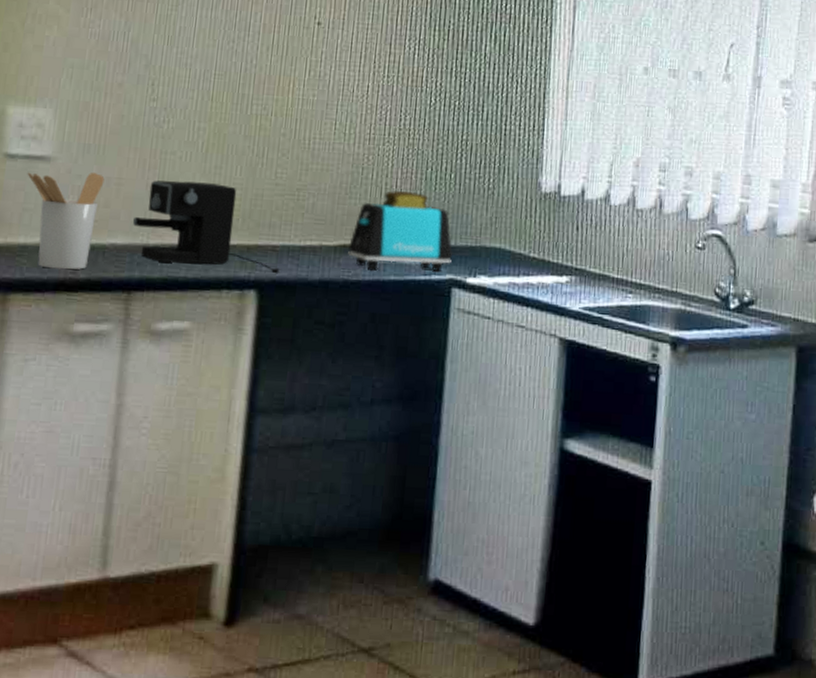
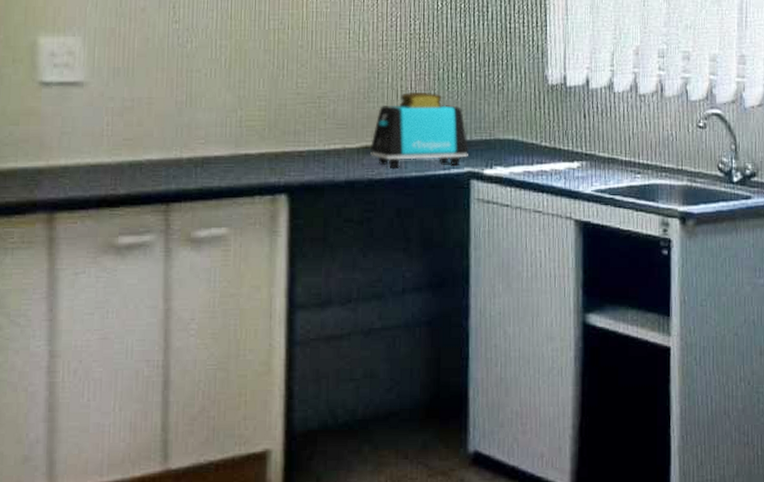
utensil holder: present [27,172,105,270] -> none [62,93,136,187]
coffee maker: present [132,180,282,274] -> none [165,96,310,178]

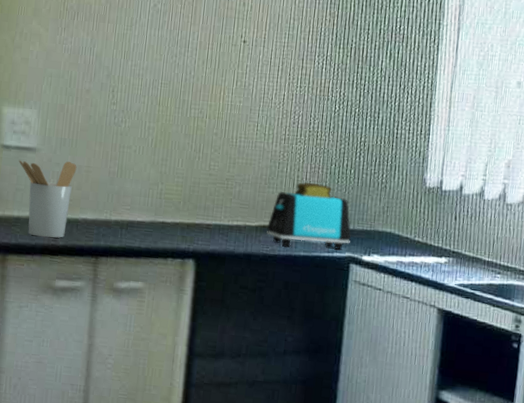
utensil holder: none [62,93,136,187] -> present [18,160,77,238]

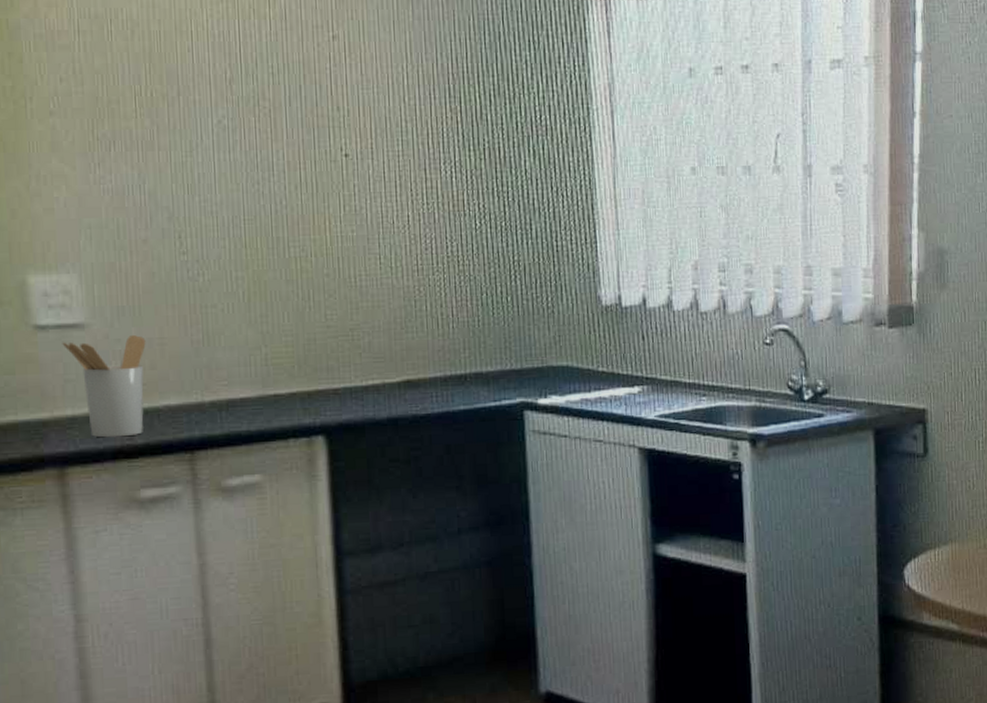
toaster: present [266,182,351,251] -> none [411,318,520,401]

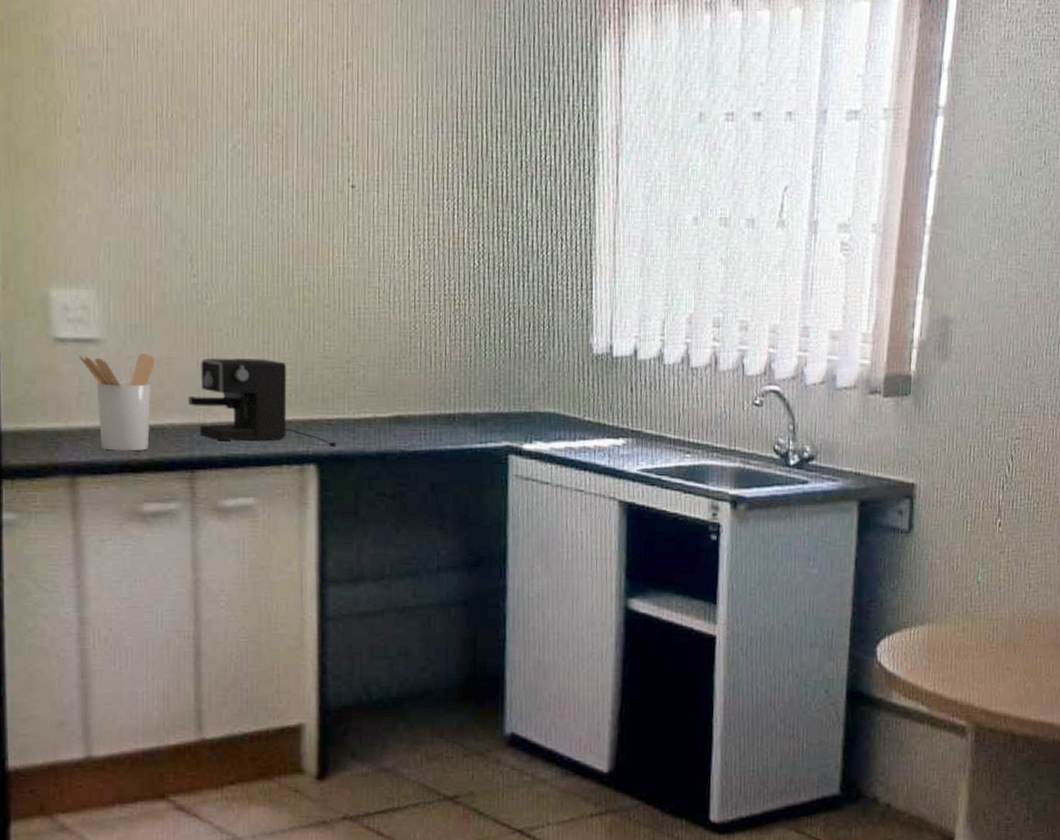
coffee maker: none [183,333,348,418] -> present [187,358,339,448]

